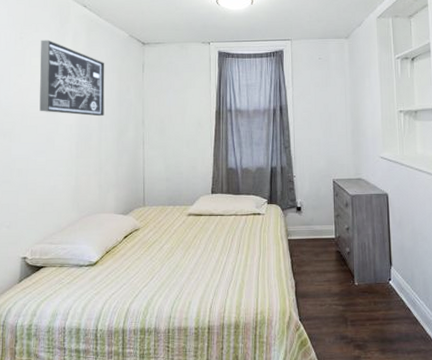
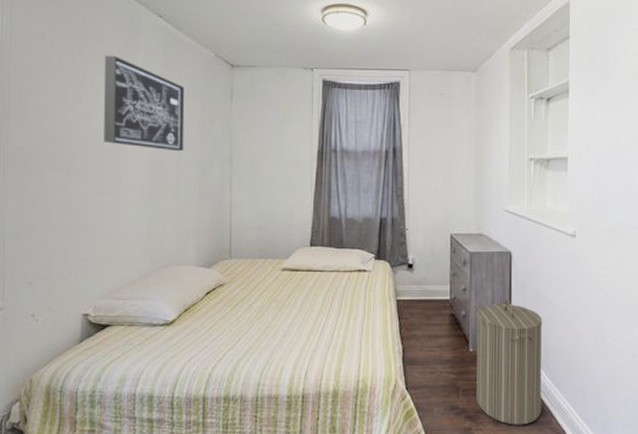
laundry hamper: none [360,237,424,353] -> present [476,299,543,425]

